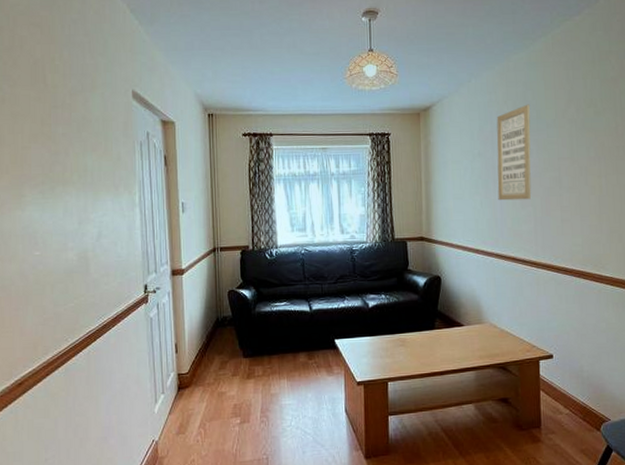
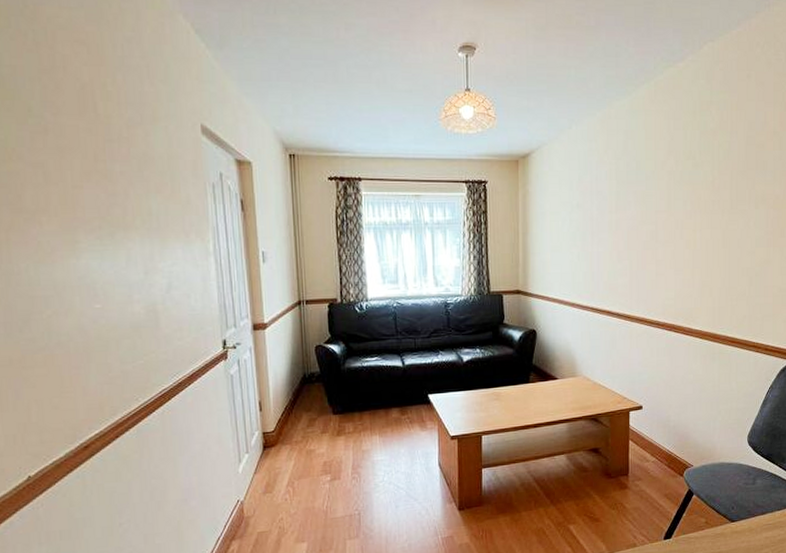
wall art: present [496,104,532,201] -> none [595,154,630,254]

